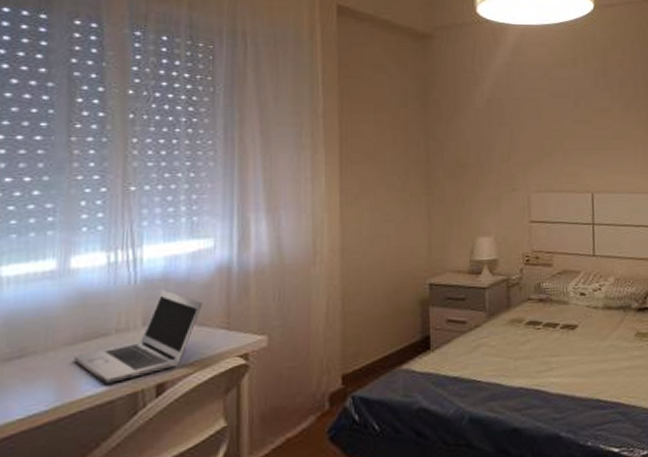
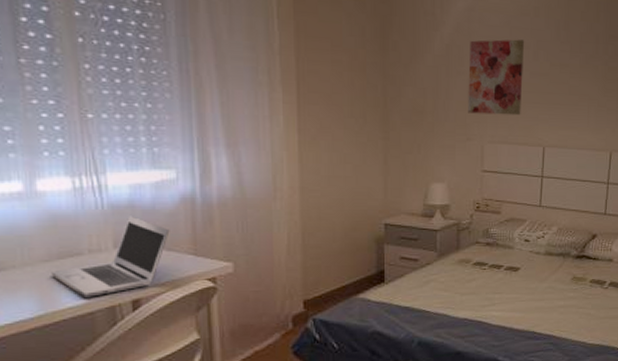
wall art: none [510,89,566,164] -> present [468,39,525,116]

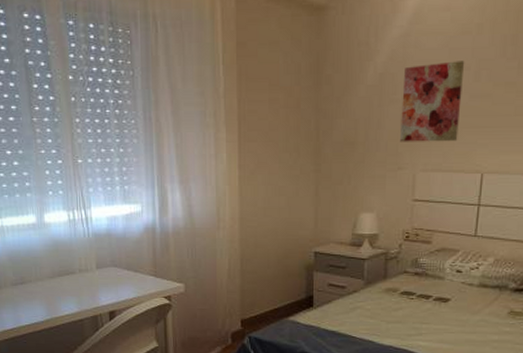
laptop: present [51,216,170,297] -> none [54,242,136,308]

